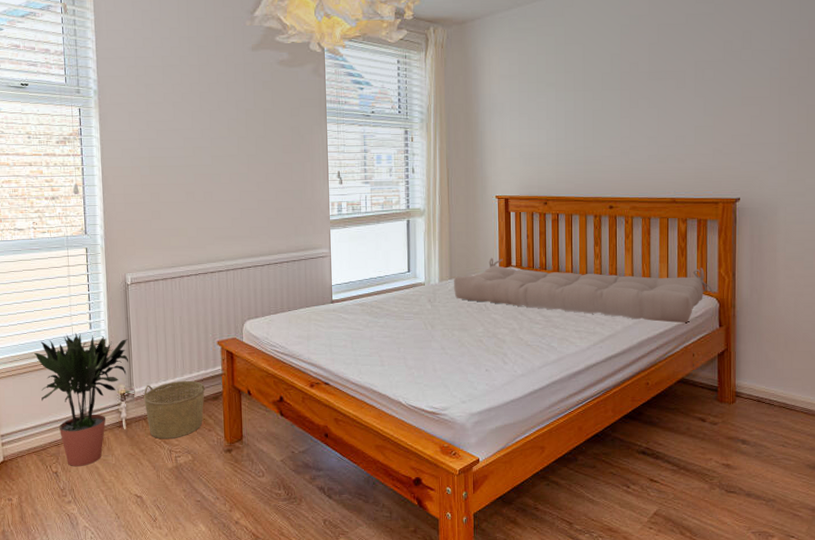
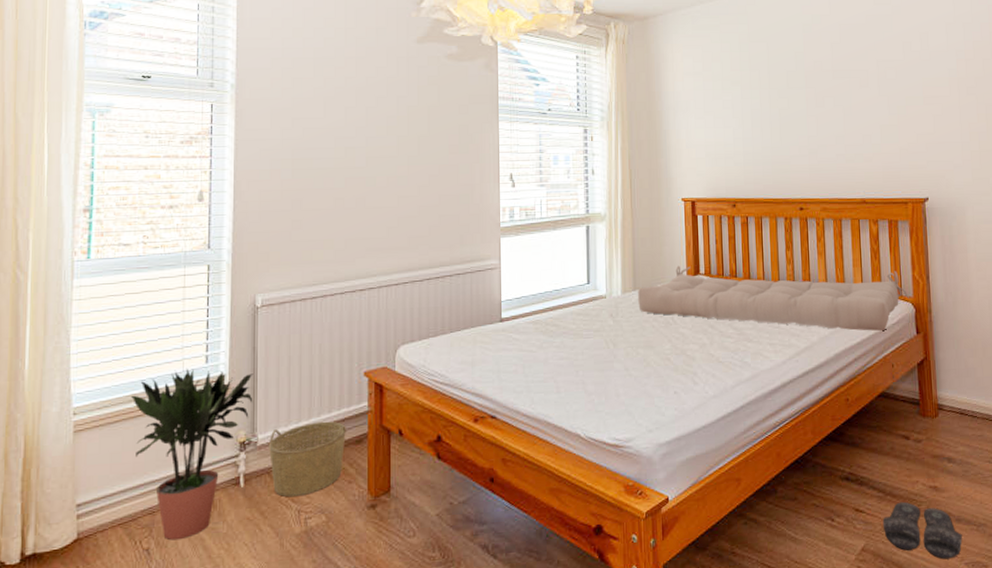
slippers: none [675,475,751,528] -> present [882,501,962,560]

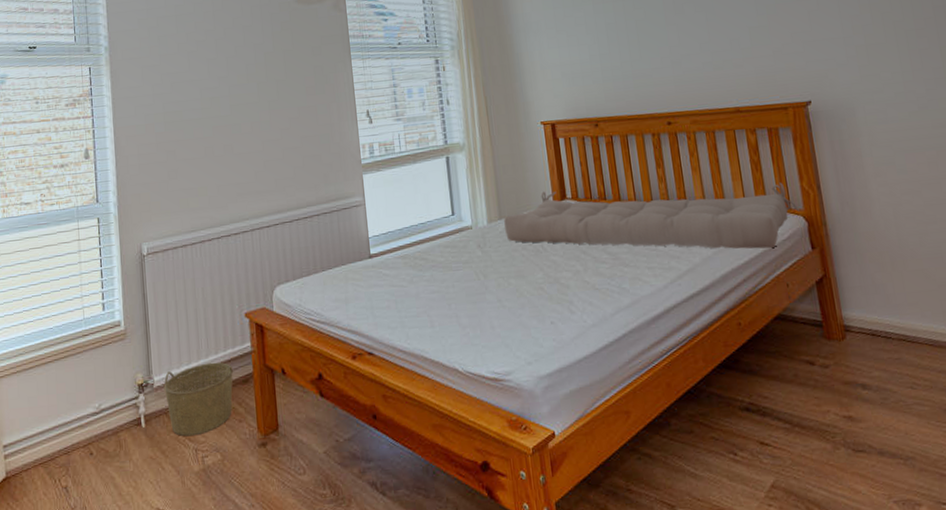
potted plant: present [131,368,253,540] -> none [41,315,147,479]
slippers: present [882,501,962,560] -> none [792,433,888,497]

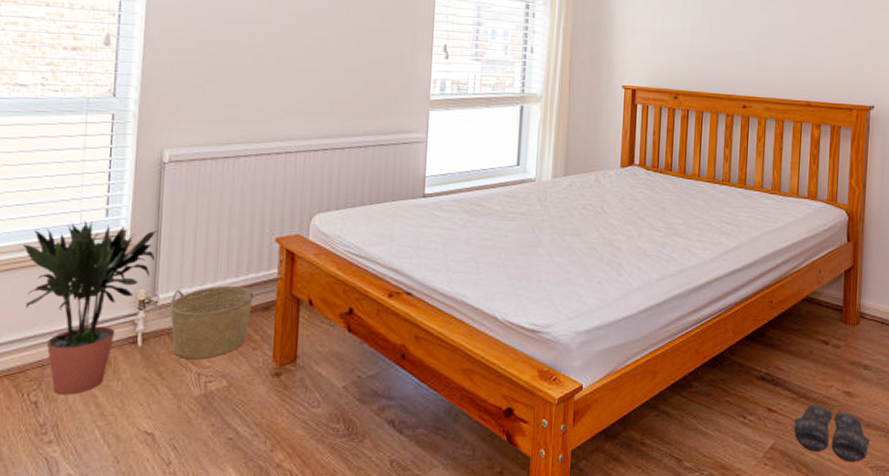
potted plant: none [41,315,147,479] -> present [23,220,157,395]
seat cushion: present [504,182,799,249] -> none [568,154,844,237]
slippers: none [792,433,888,497] -> present [793,404,870,462]

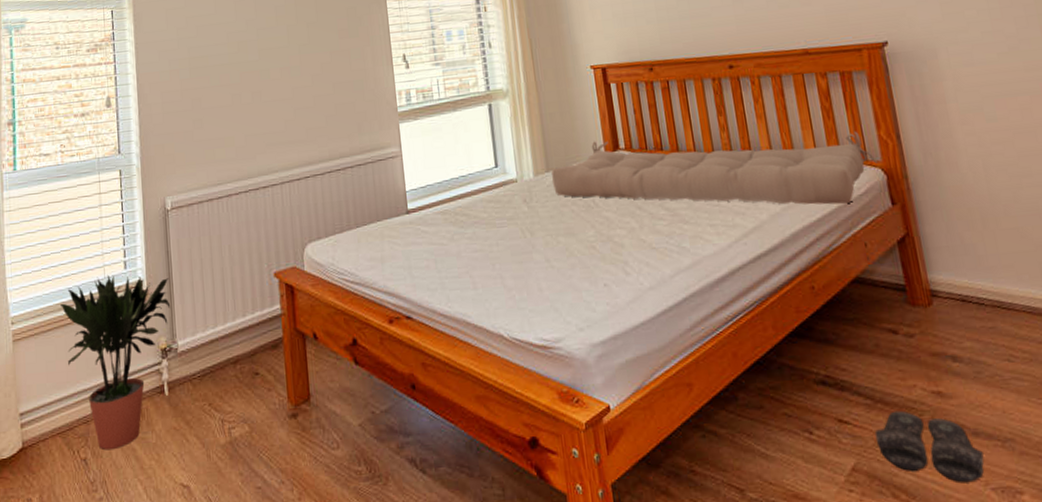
basket: present [169,285,253,360] -> none [188,325,262,406]
seat cushion: none [568,154,844,237] -> present [551,131,877,205]

